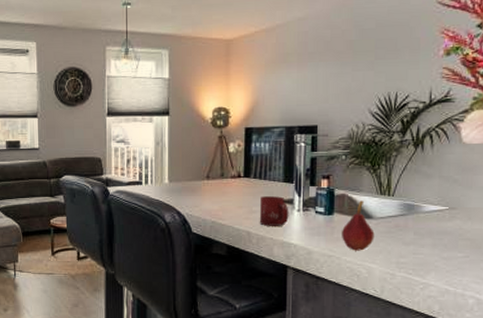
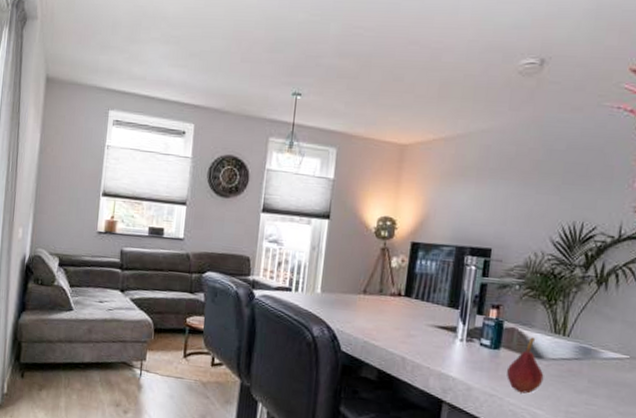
cup: present [259,196,289,226] -> none [416,319,451,356]

